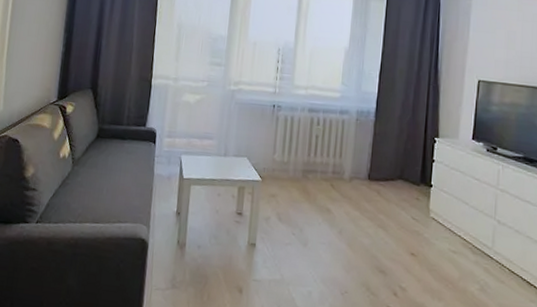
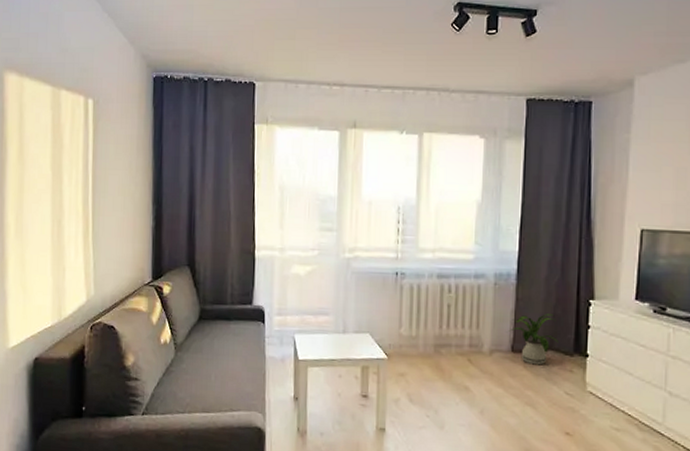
house plant: none [365,148,408,193] -> present [506,314,559,365]

